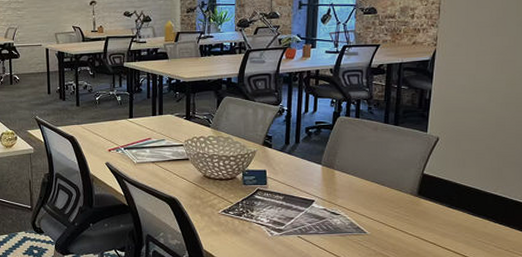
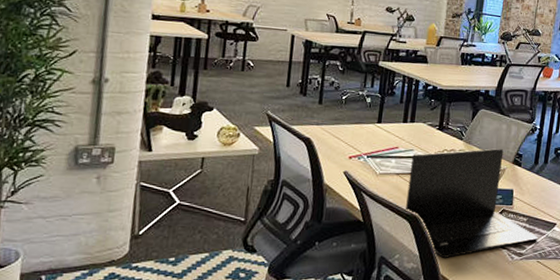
laptop: none [164,133,296,236] -> present [406,148,538,259]

